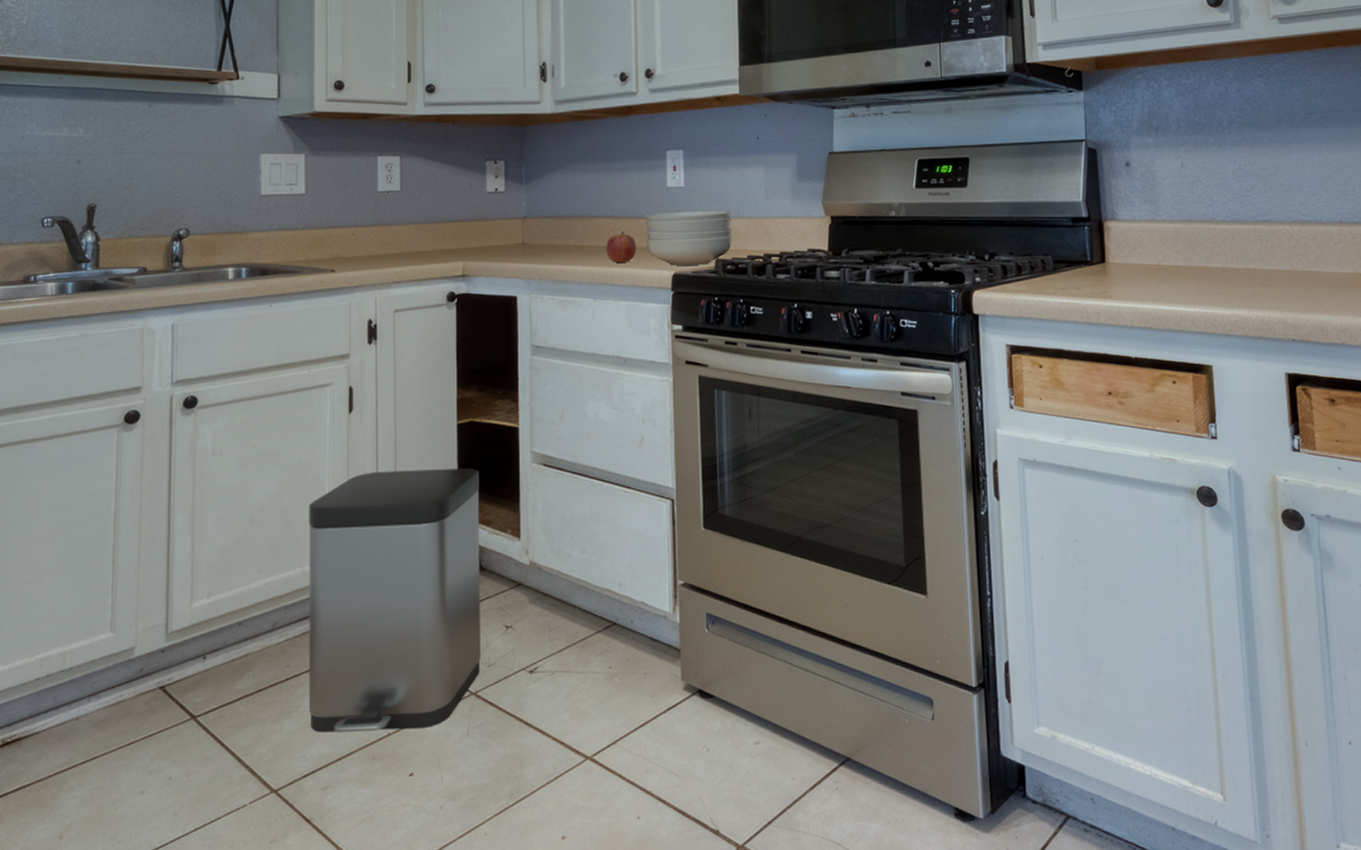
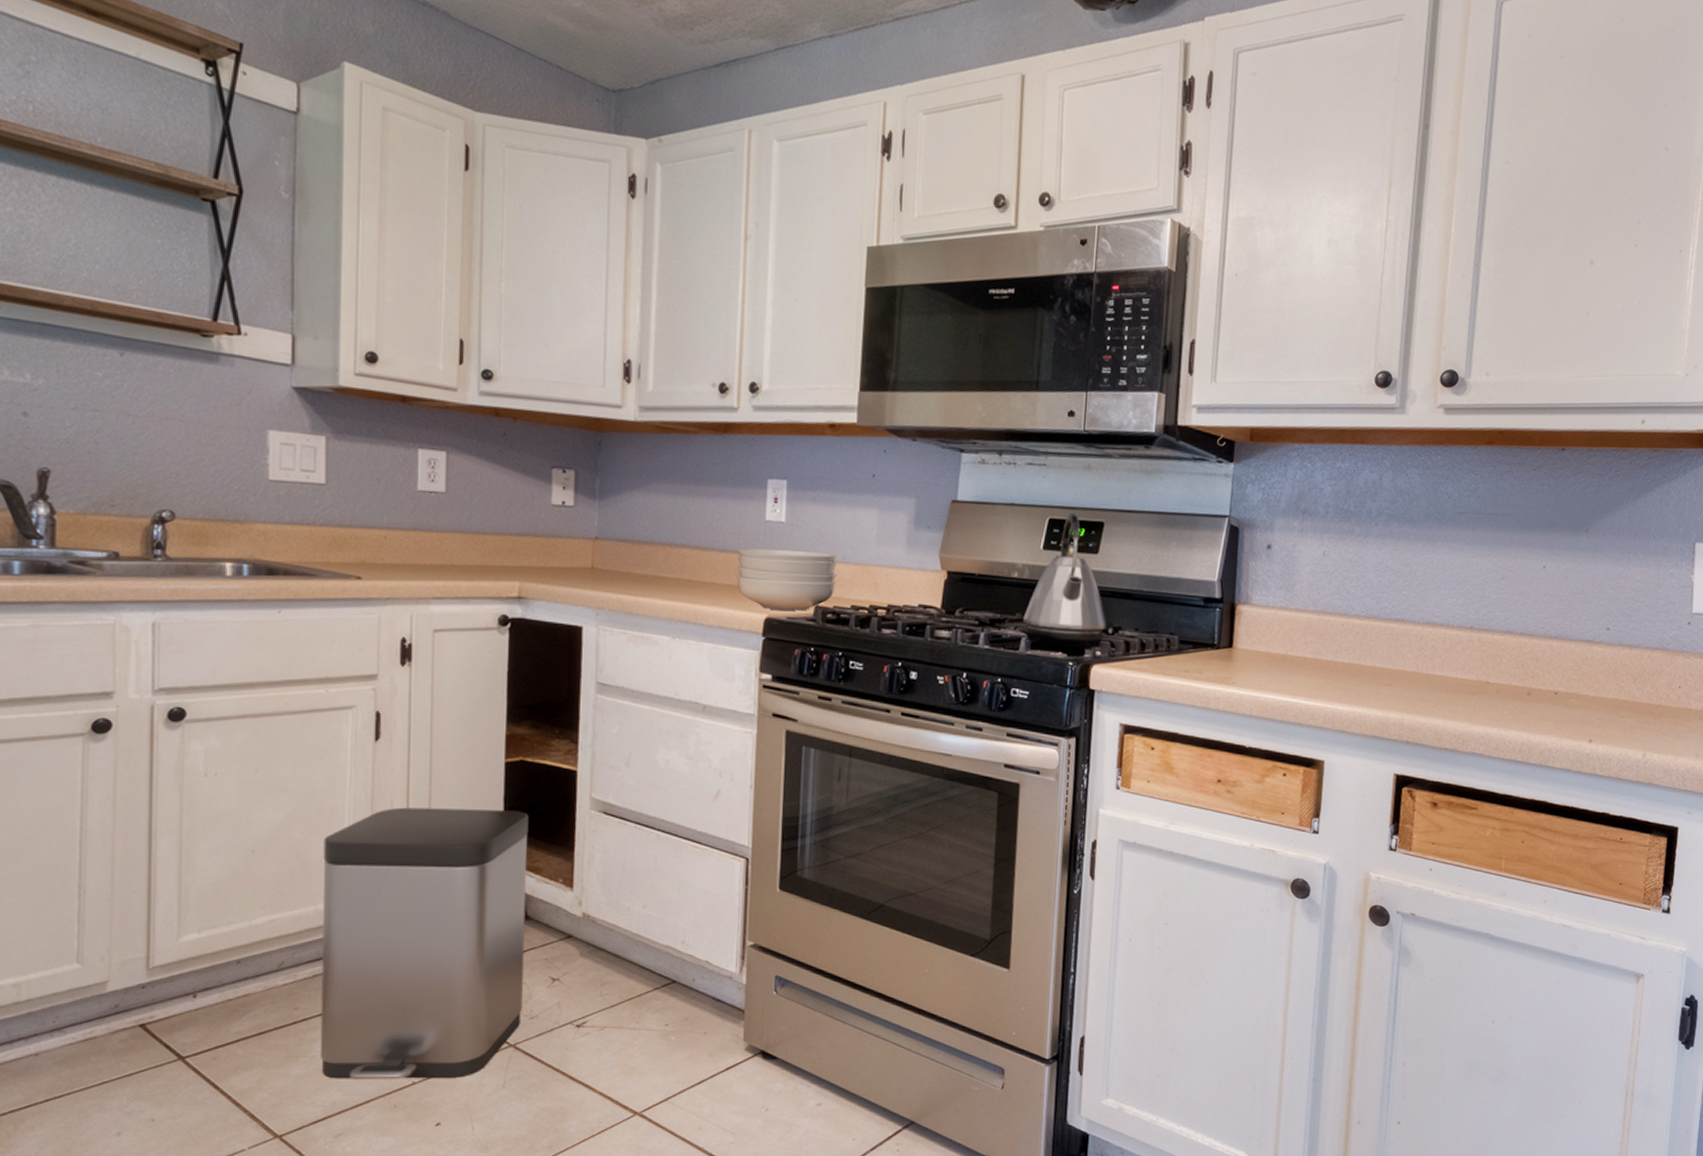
fruit: present [606,231,637,263] -> none [690,565,726,600]
kettle: none [904,152,983,278] -> present [1023,513,1107,650]

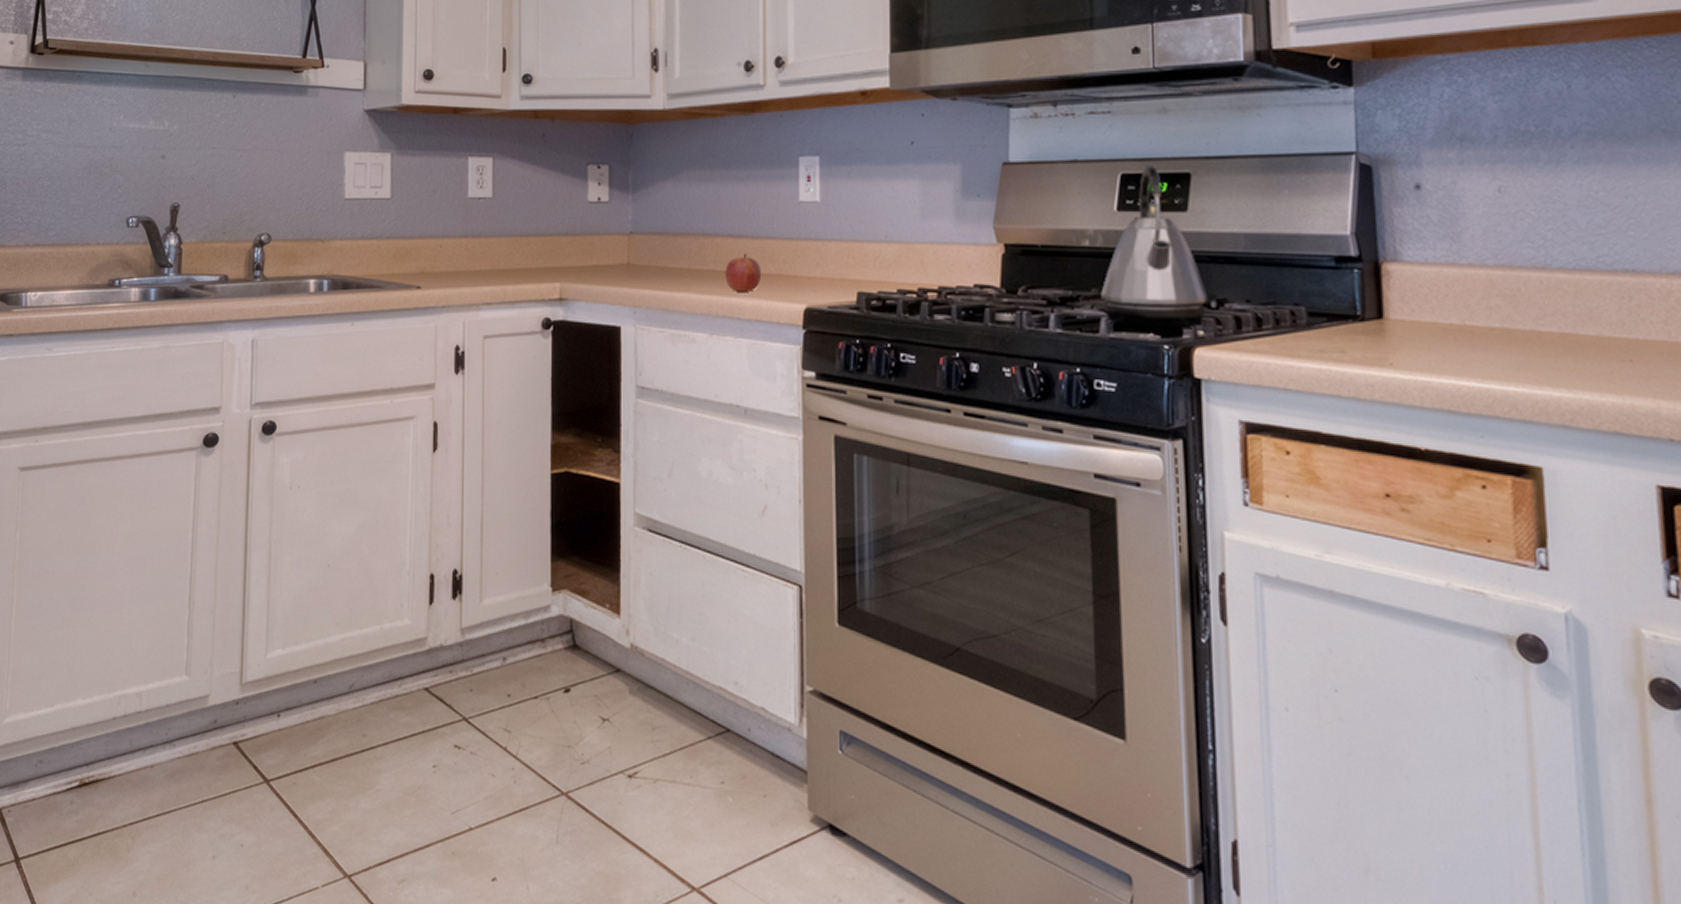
pedal bin: present [320,807,529,1079] -> none [385,522,575,827]
fruit: none [690,565,726,600] -> present [725,254,762,292]
bowl: present [736,548,838,611] -> none [772,231,879,299]

